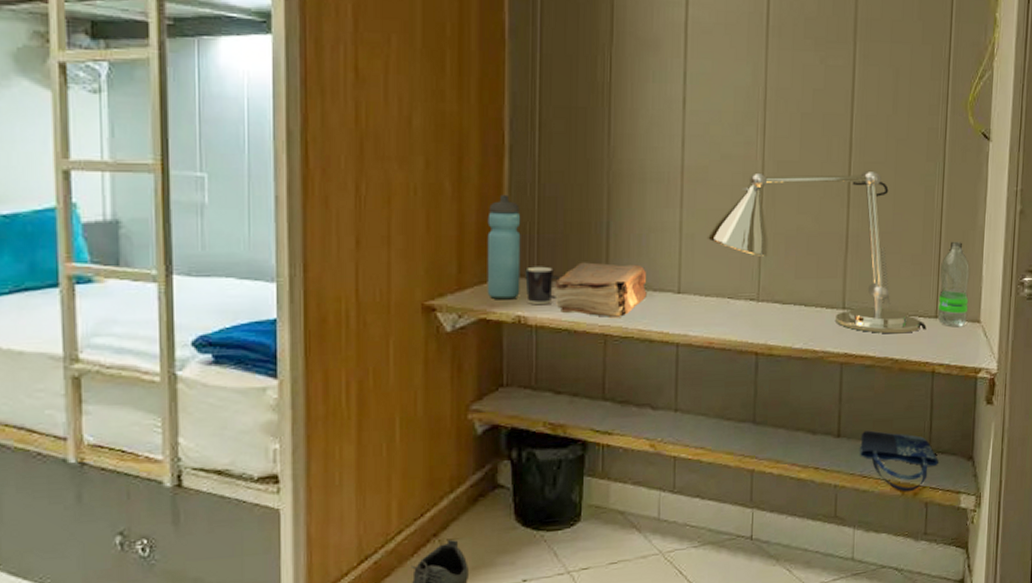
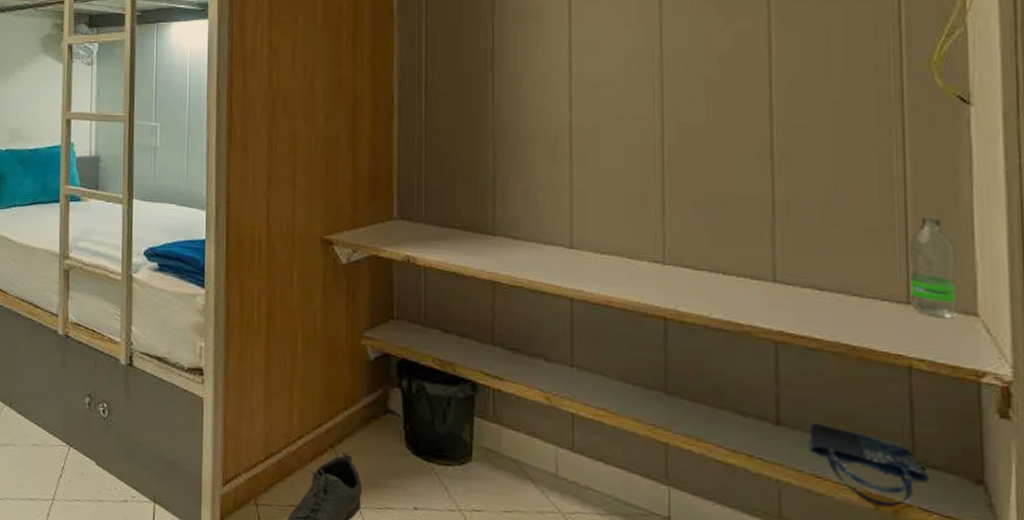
water bottle: present [487,194,521,300] -> none [378,147,409,241]
mug: present [525,266,560,305] -> none [414,212,447,248]
book: present [553,262,647,317] -> none [440,211,536,266]
desk lamp: present [706,170,927,334] -> none [600,133,895,318]

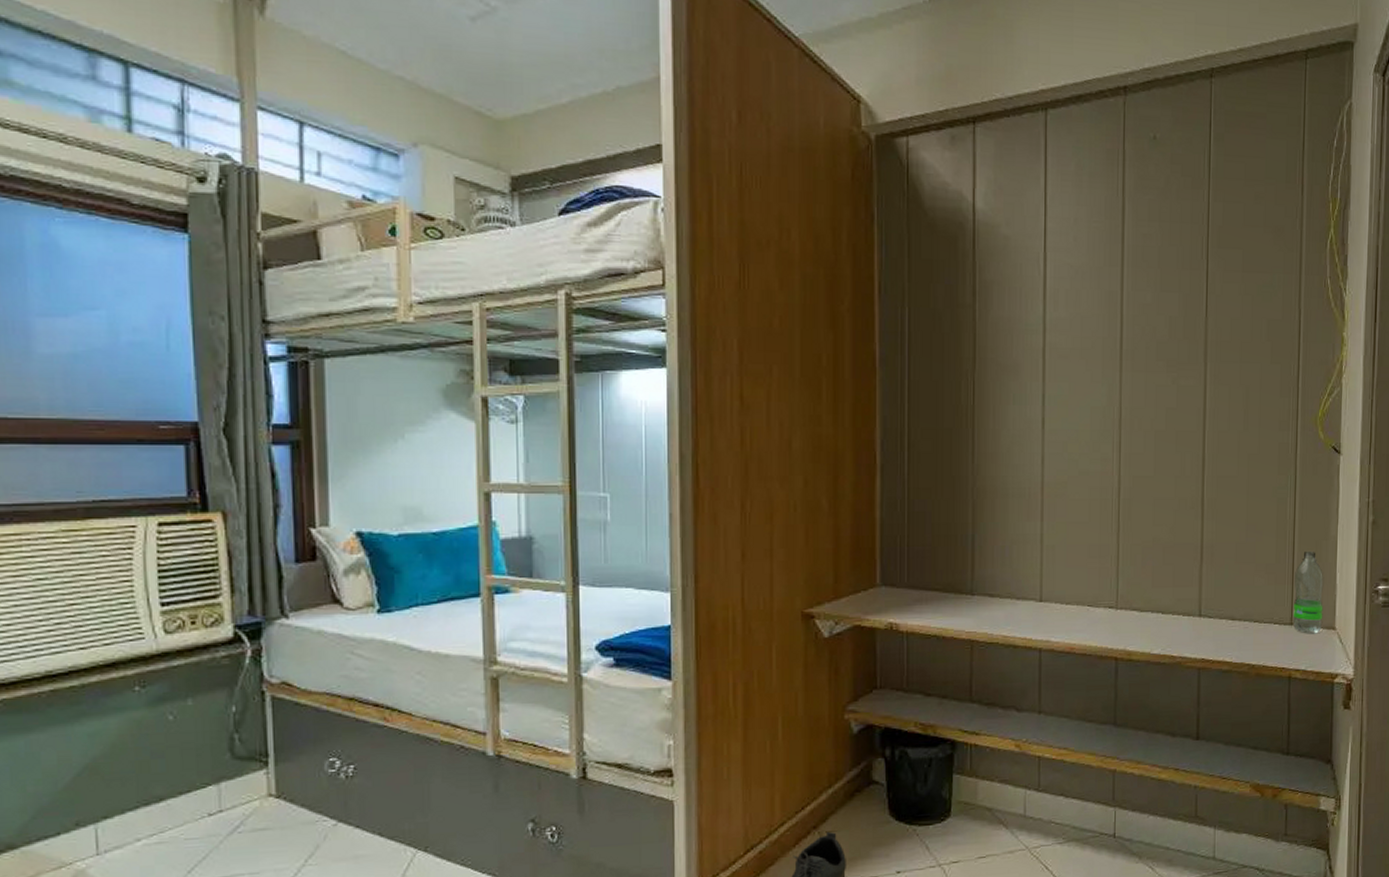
shopping bag: present [807,423,929,508] -> none [1218,733,1297,794]

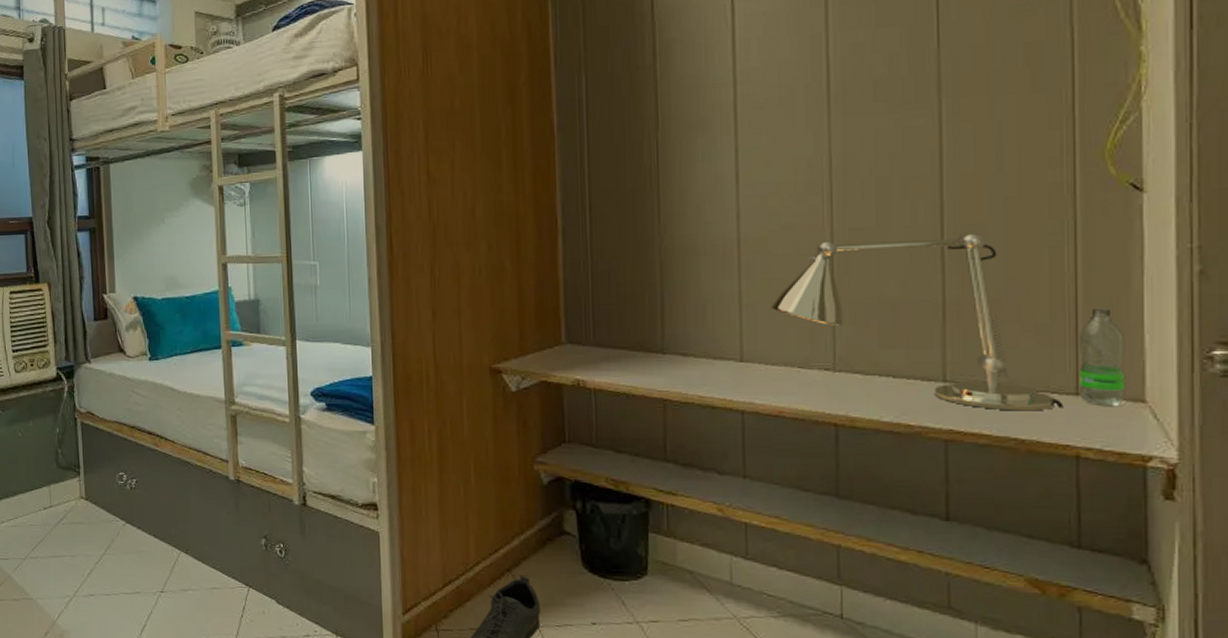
desk lamp: none [1066,484,1282,640] -> present [770,233,1064,411]

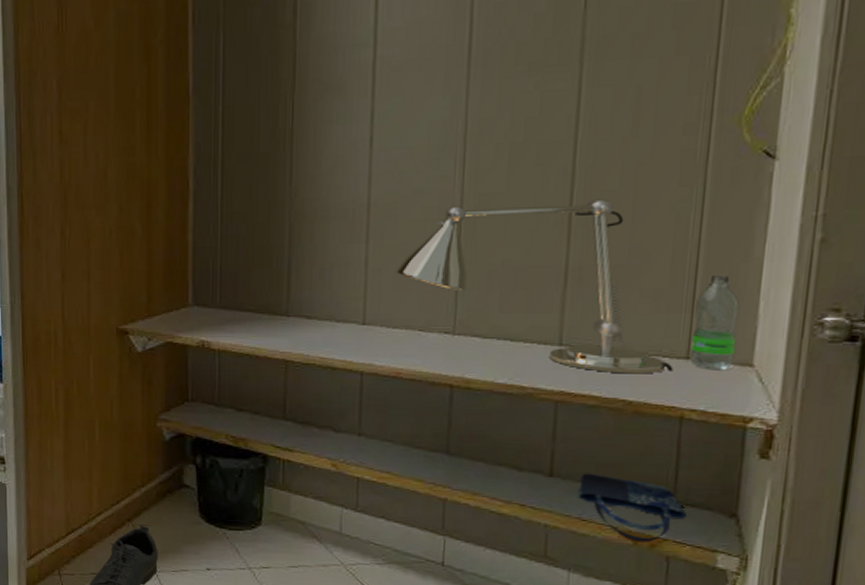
shopping bag: none [976,516,1094,592] -> present [577,473,686,543]

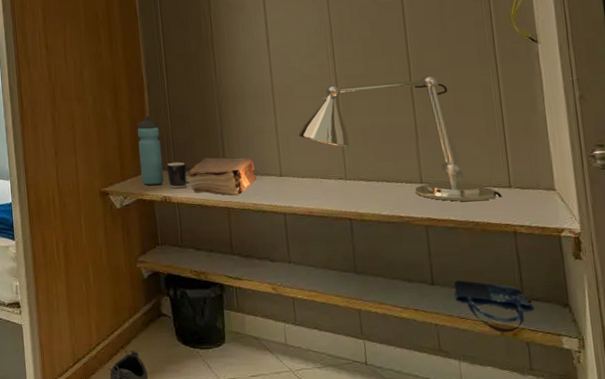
water bottle: none [173,234,205,326] -> present [137,115,164,186]
mug: none [208,297,241,332] -> present [166,161,191,189]
book: none [235,294,330,345] -> present [187,157,257,196]
bottle: present [690,276,740,371] -> none [507,125,542,195]

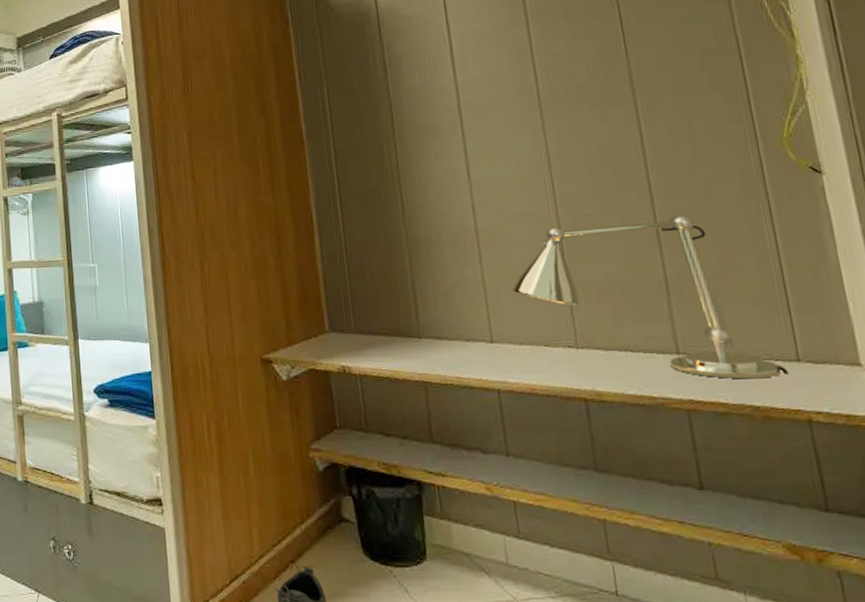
water bottle: present [137,115,164,186] -> none [306,264,342,353]
mug: present [166,161,191,189] -> none [344,322,375,357]
book: present [187,157,257,196] -> none [371,317,460,366]
shopping bag: present [453,280,534,333] -> none [729,484,844,557]

